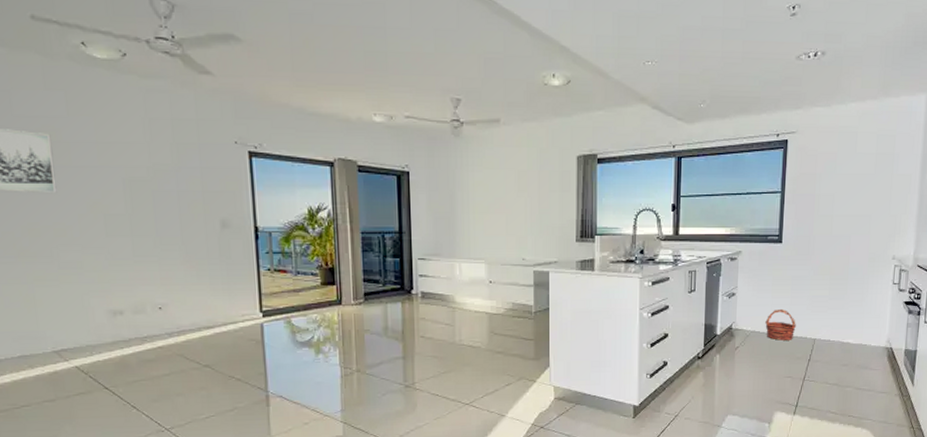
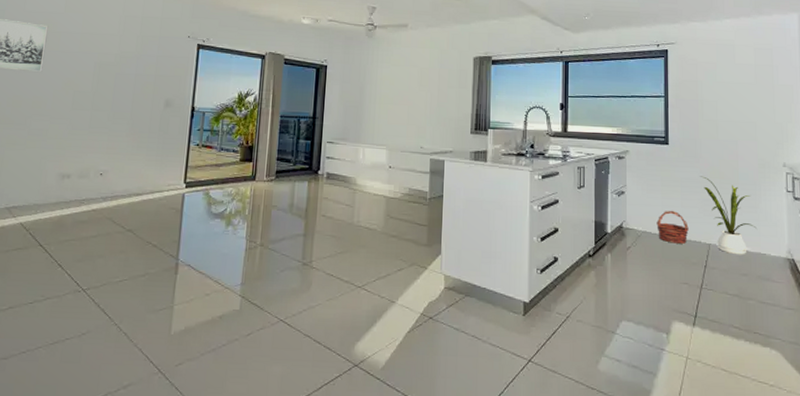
house plant: none [811,273,861,347] -> present [700,176,757,255]

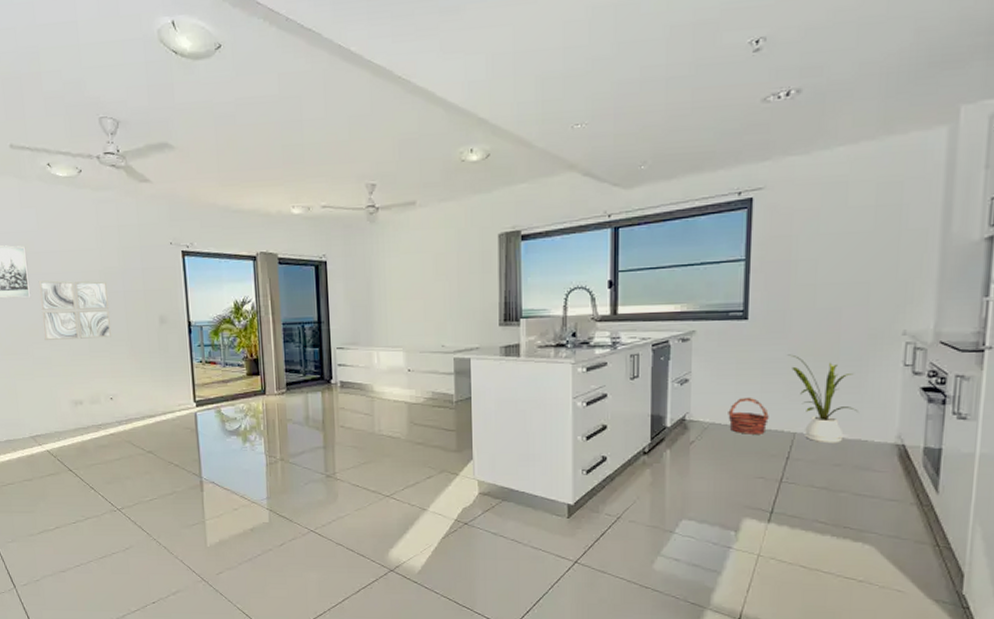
wall art: none [46,58,121,116] -> present [38,280,112,341]

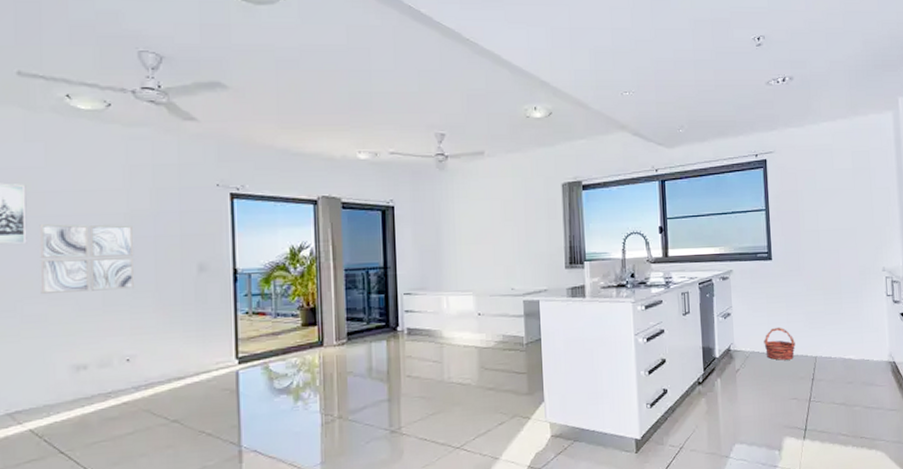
house plant: present [787,354,858,444] -> none [804,289,860,364]

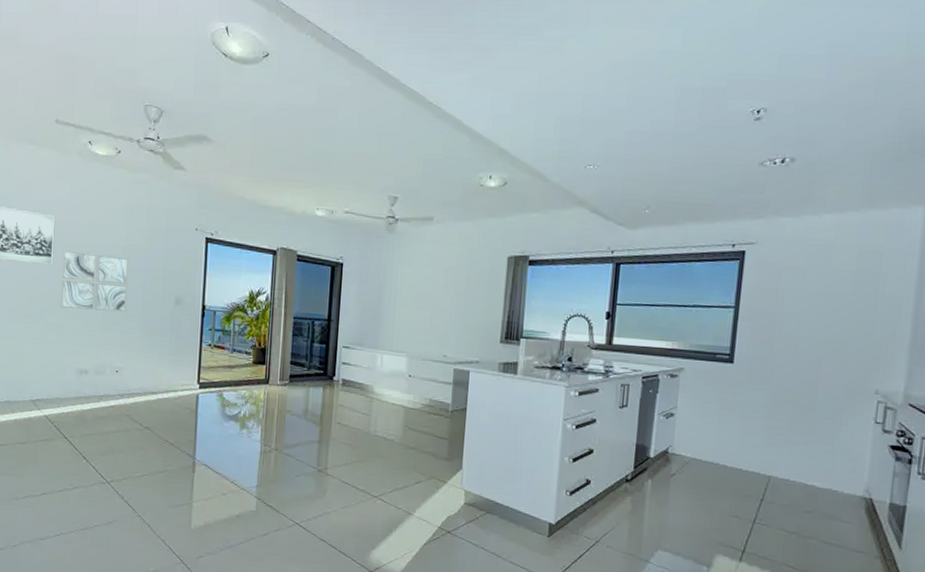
basket: present [764,327,796,360] -> none [708,436,747,474]

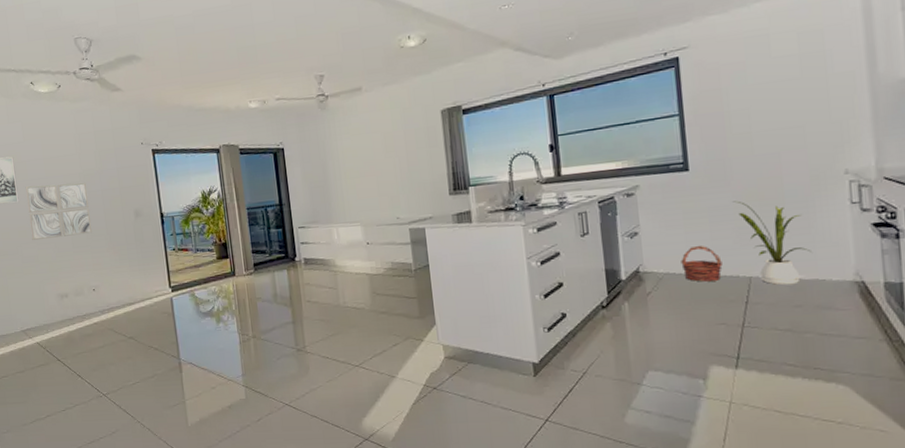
basket: none [708,436,747,474] -> present [681,245,723,282]
house plant: none [768,400,831,491] -> present [732,201,811,285]

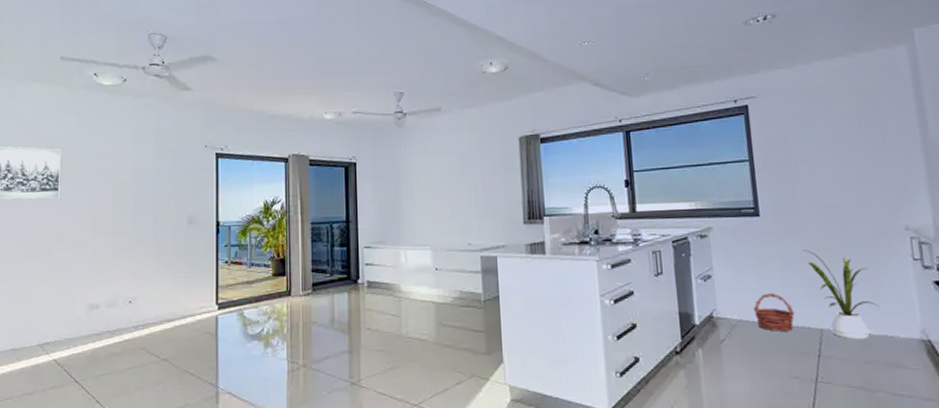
wall art: present [25,183,93,241] -> none [68,182,139,243]

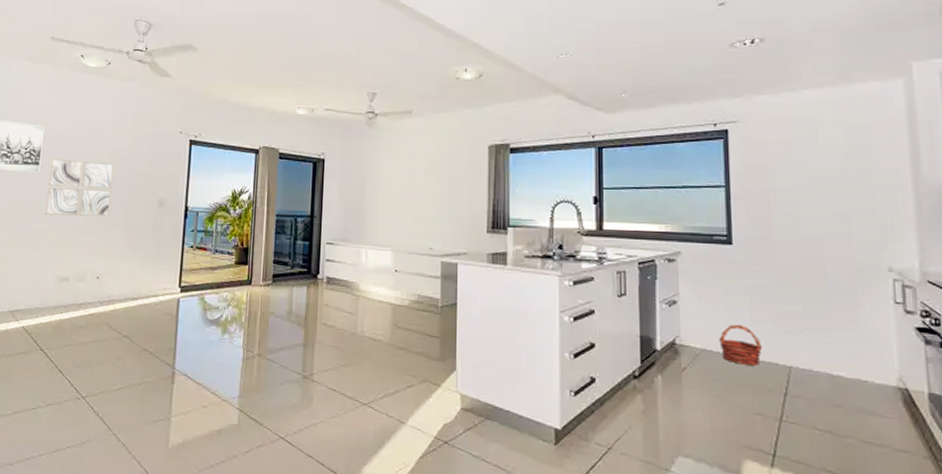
wall art: none [68,182,139,243] -> present [44,158,115,217]
house plant: present [802,249,879,340] -> none [775,283,854,382]

